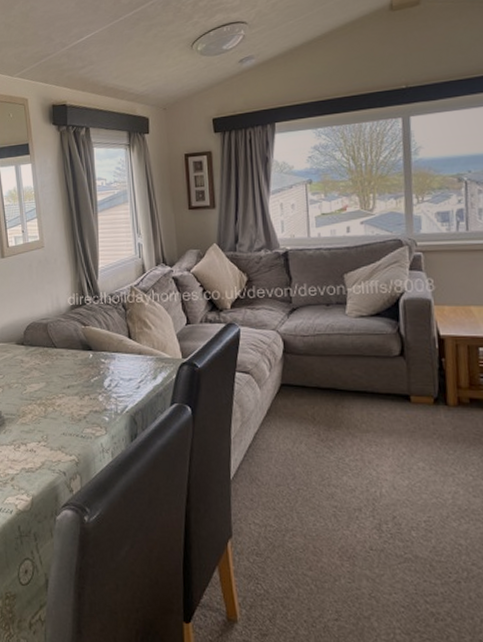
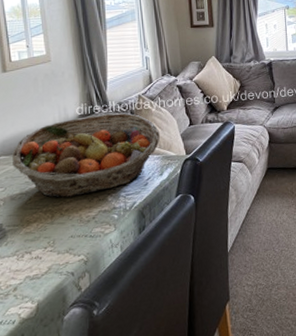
fruit basket: none [10,305,154,393] -> present [12,113,161,198]

